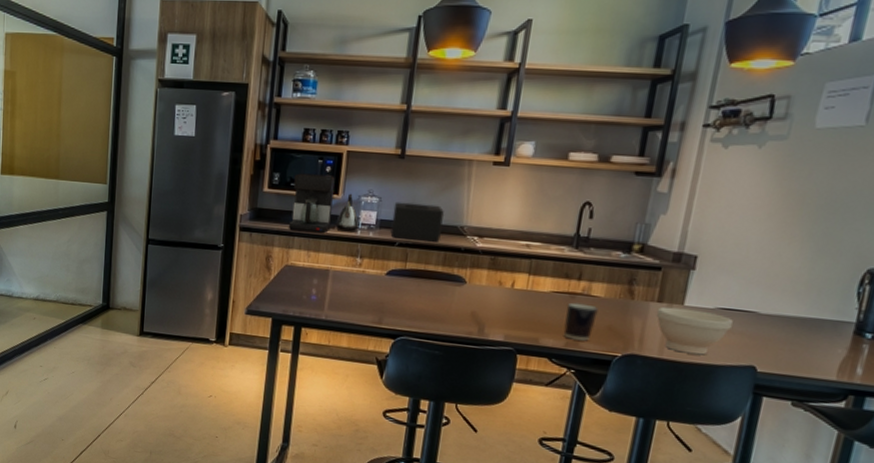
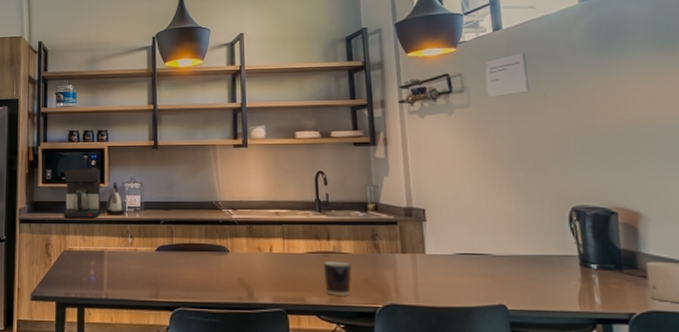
toaster: present [390,201,445,242] -> none [154,185,200,217]
bowl: present [656,306,734,355] -> none [403,257,474,299]

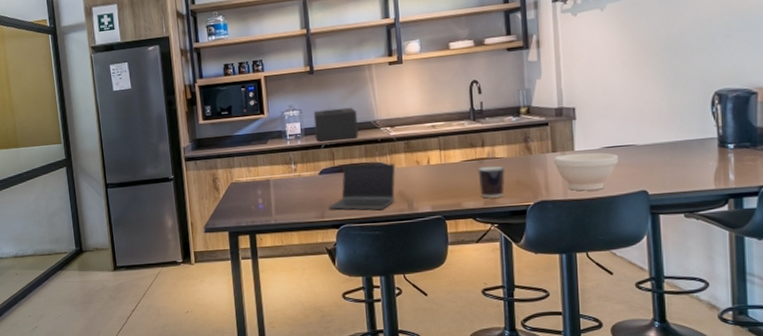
coffee maker: present [64,168,101,219] -> none [223,99,263,152]
kettle: present [105,181,126,215] -> none [266,111,288,145]
toaster: none [154,185,200,217] -> present [313,107,358,142]
laptop computer: none [163,243,236,296] -> present [328,162,396,211]
bowl: none [403,257,474,299] -> present [553,152,619,191]

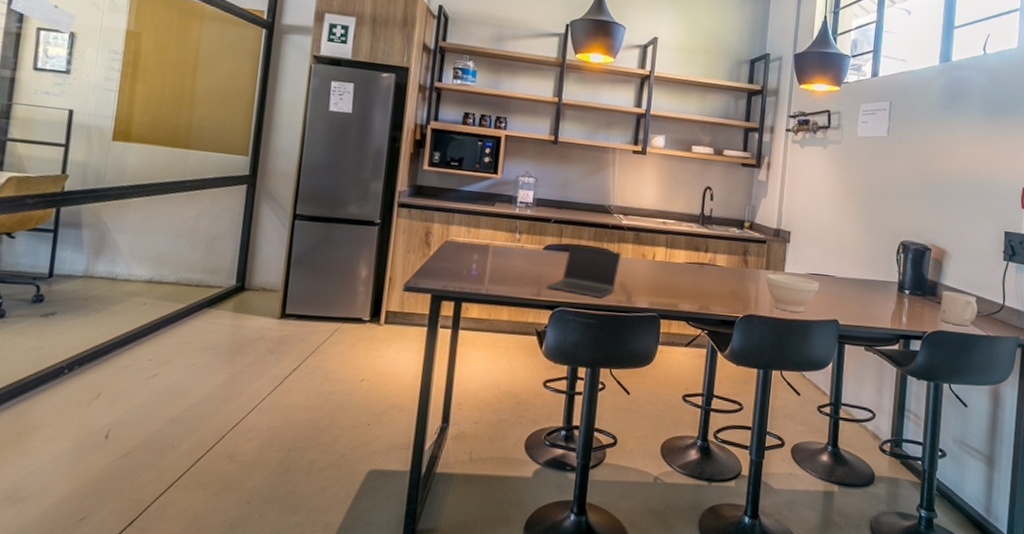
toaster: present [313,107,358,142] -> none [546,182,594,219]
mug: present [477,165,505,198] -> none [696,271,722,305]

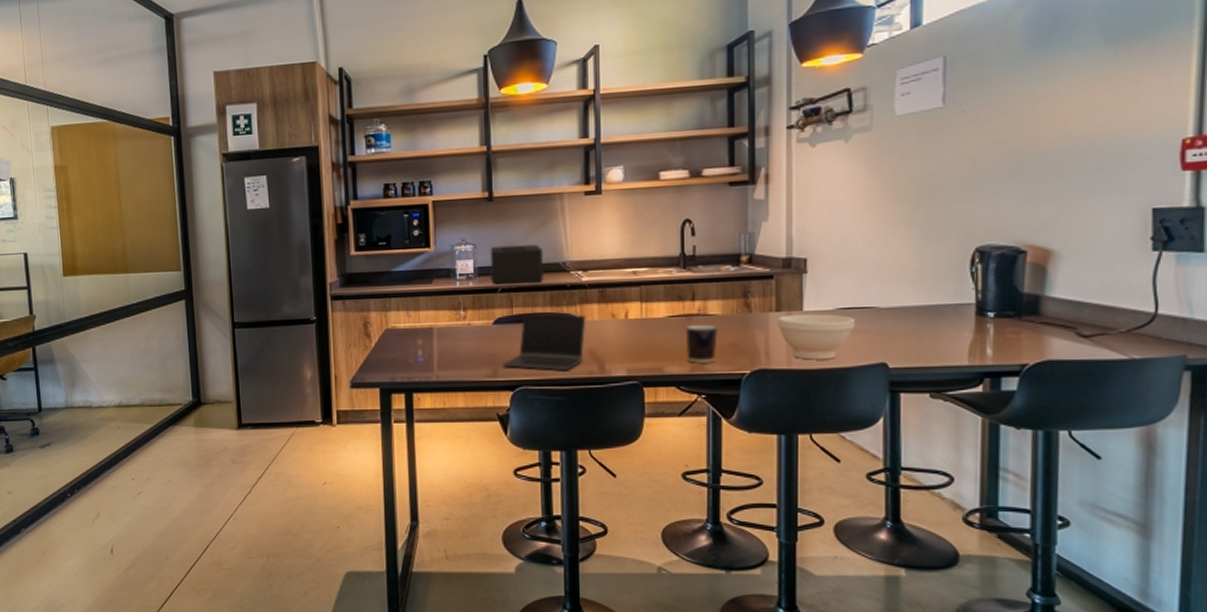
toaster: none [546,182,594,219] -> present [490,244,544,284]
mug: none [696,271,722,305] -> present [685,324,718,363]
mug: present [939,290,978,327] -> none [1046,304,1110,351]

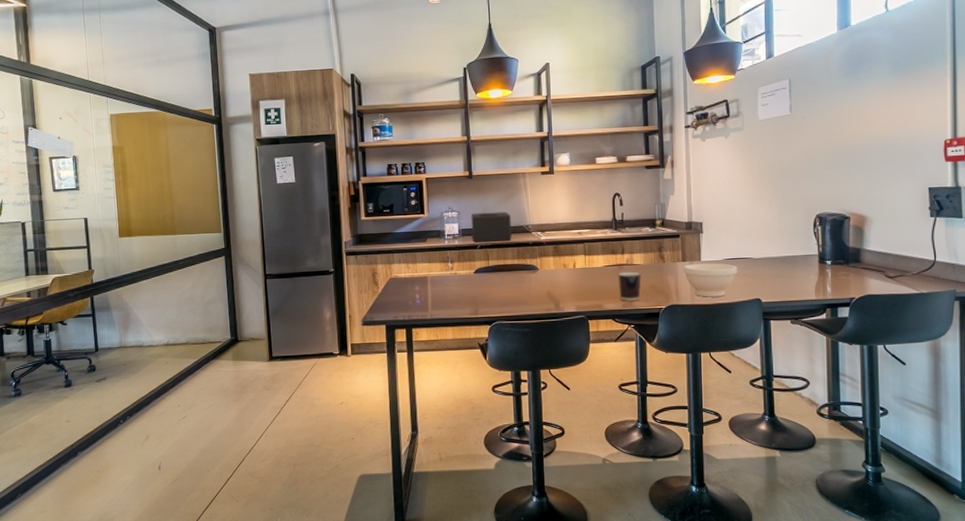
laptop computer: present [502,313,587,371] -> none [482,264,545,309]

